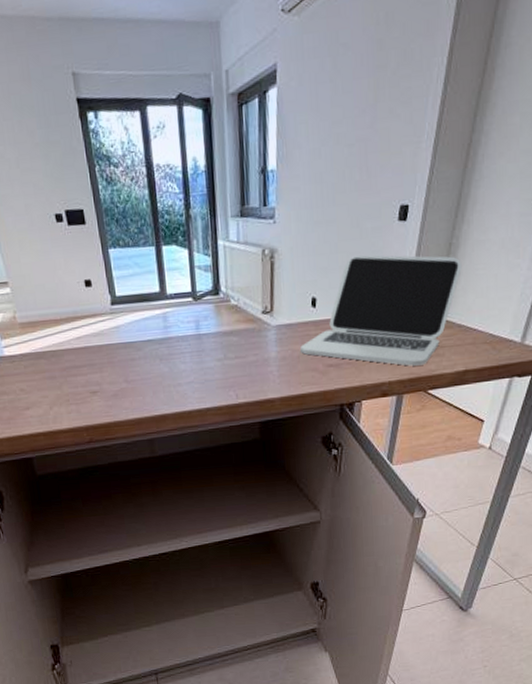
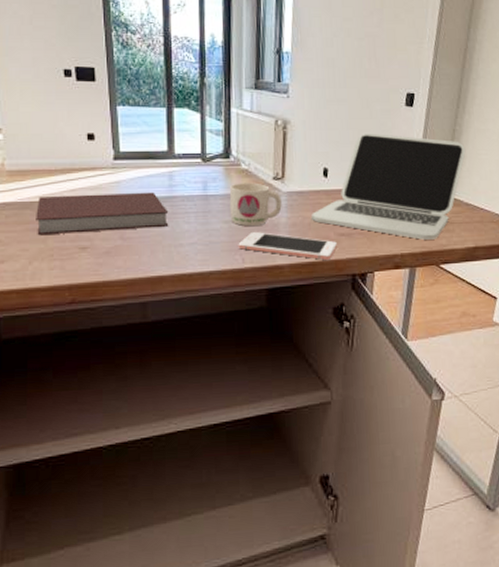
notebook: none [49,334,167,383] -> present [36,191,169,236]
mug: none [221,318,272,363] -> present [229,182,282,227]
cell phone: none [231,367,325,392] -> present [238,232,337,261]

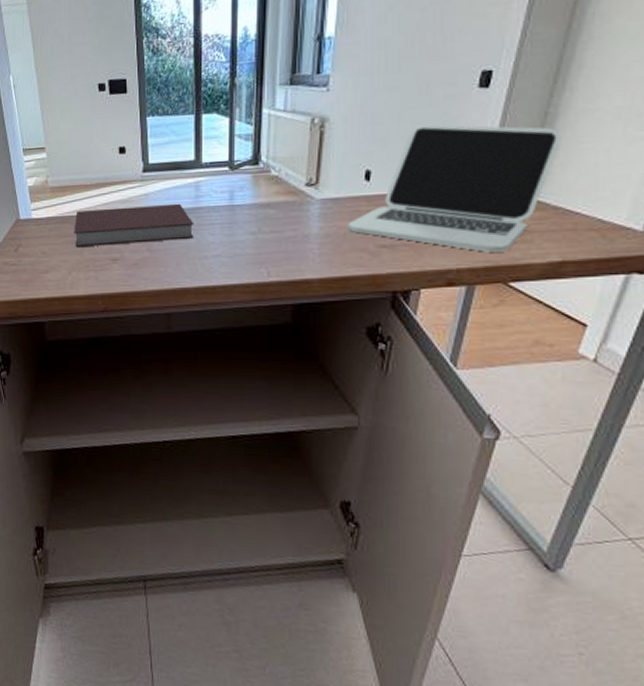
mug: present [229,182,282,227] -> none [256,190,314,238]
cell phone: present [238,232,337,261] -> none [264,244,376,276]

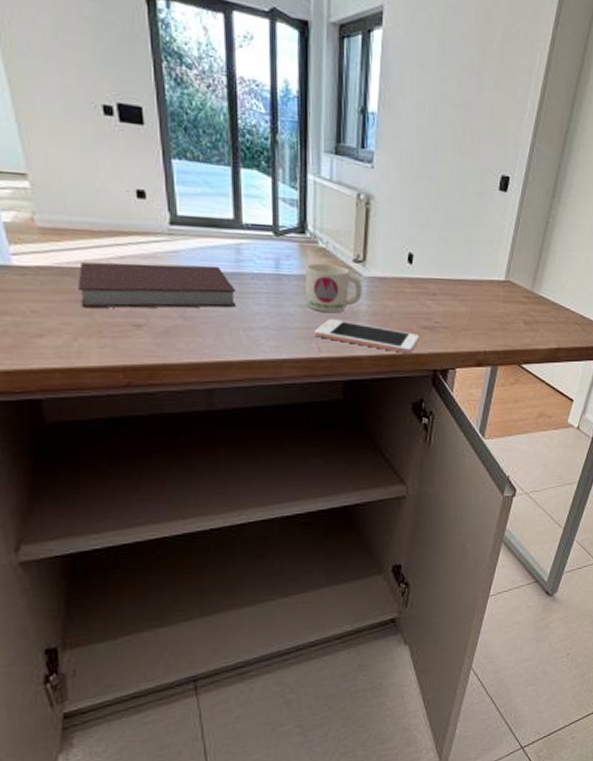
mug: none [256,190,314,238] -> present [304,263,362,313]
cell phone: none [264,244,376,276] -> present [314,319,419,354]
laptop: present [348,125,561,252] -> none [394,217,557,338]

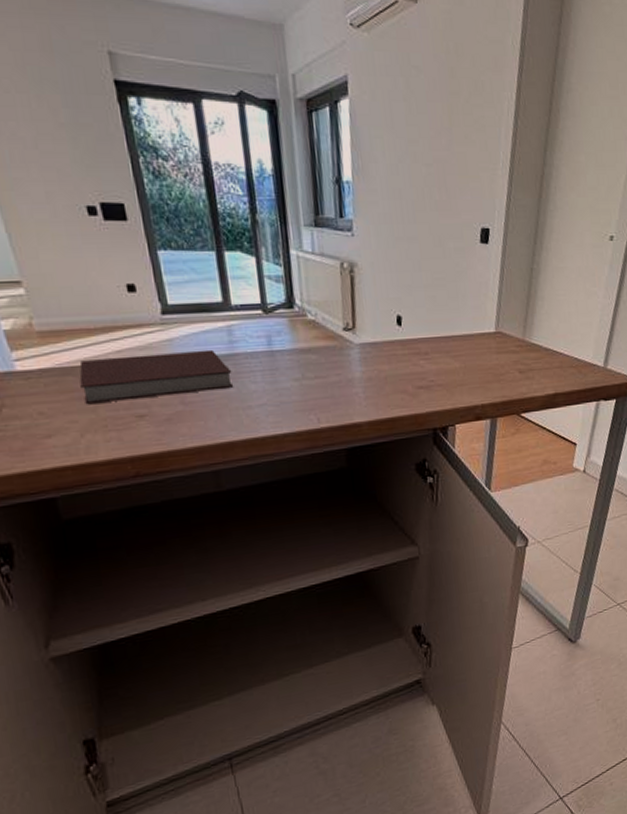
mug: present [304,263,362,313] -> none [297,335,355,384]
cell phone: present [314,319,419,354] -> none [311,389,416,416]

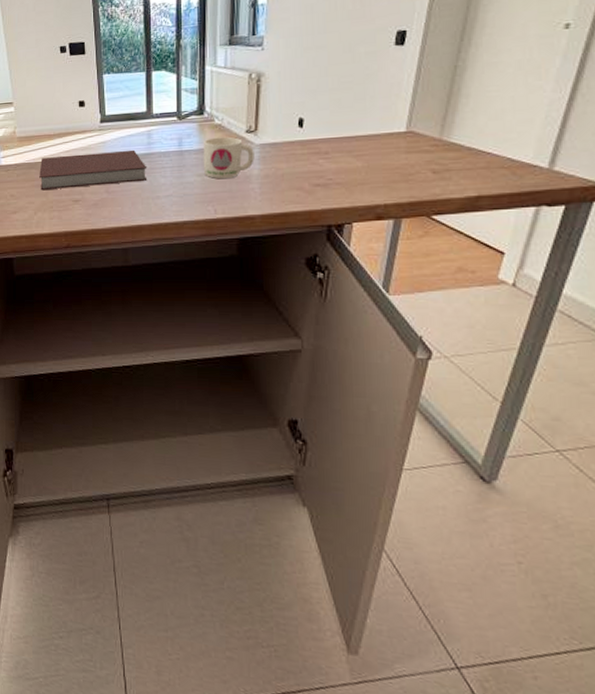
mug: none [297,335,355,384] -> present [203,136,254,179]

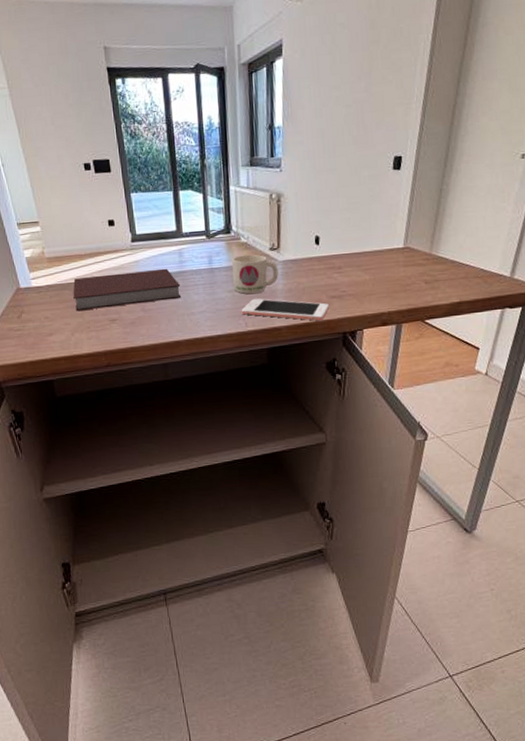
cell phone: none [210,184,312,212] -> present [241,298,329,321]

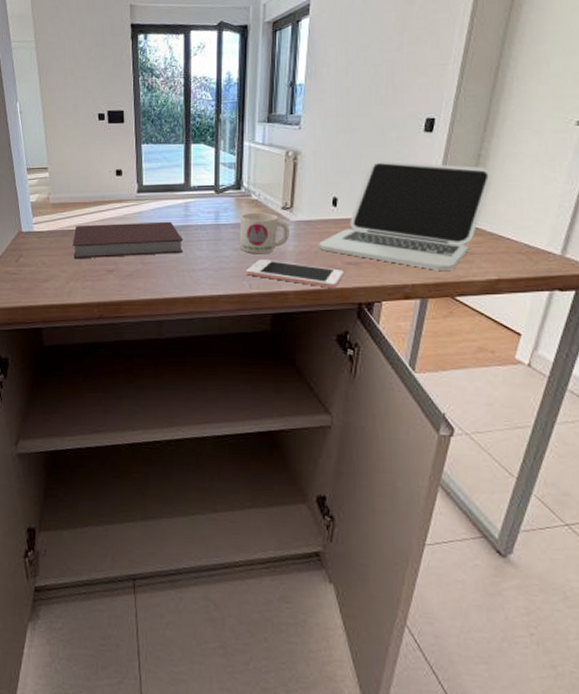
laptop: none [305,199,452,298] -> present [319,161,492,270]

